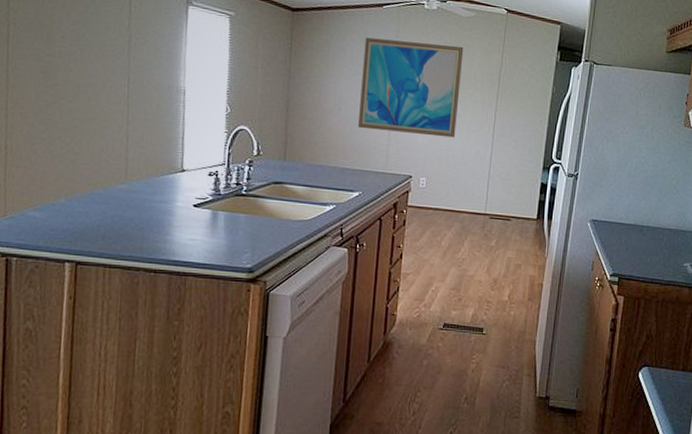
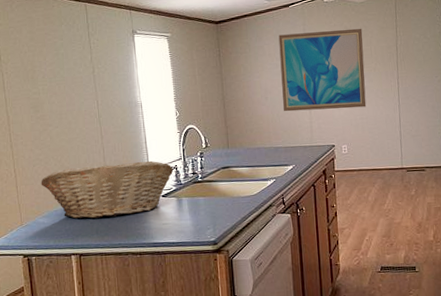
fruit basket: none [38,155,213,222] -> present [41,160,174,219]

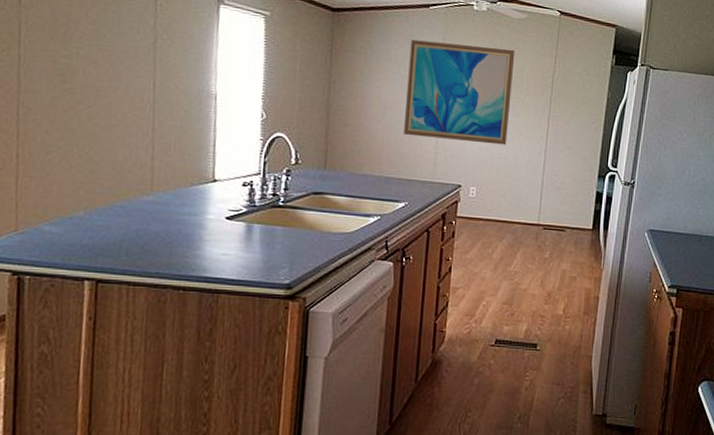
fruit basket: present [41,160,174,219] -> none [54,164,248,237]

